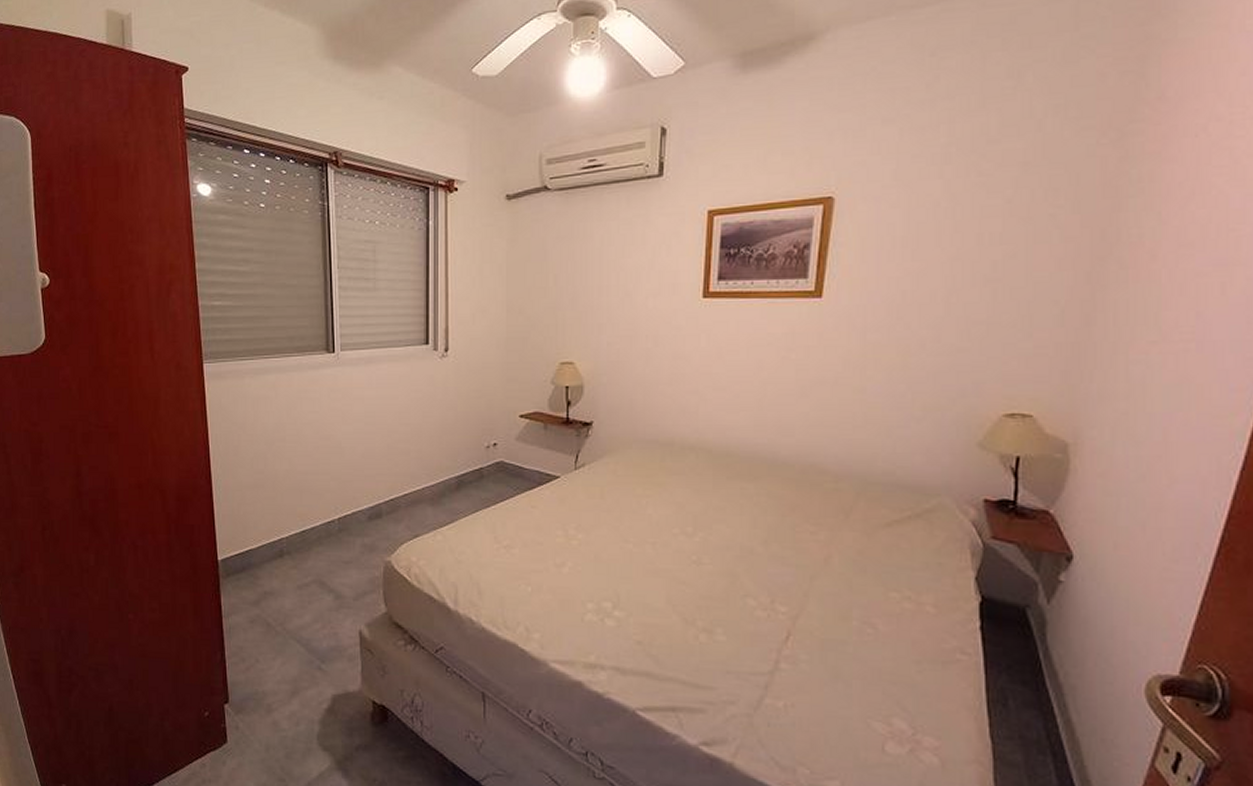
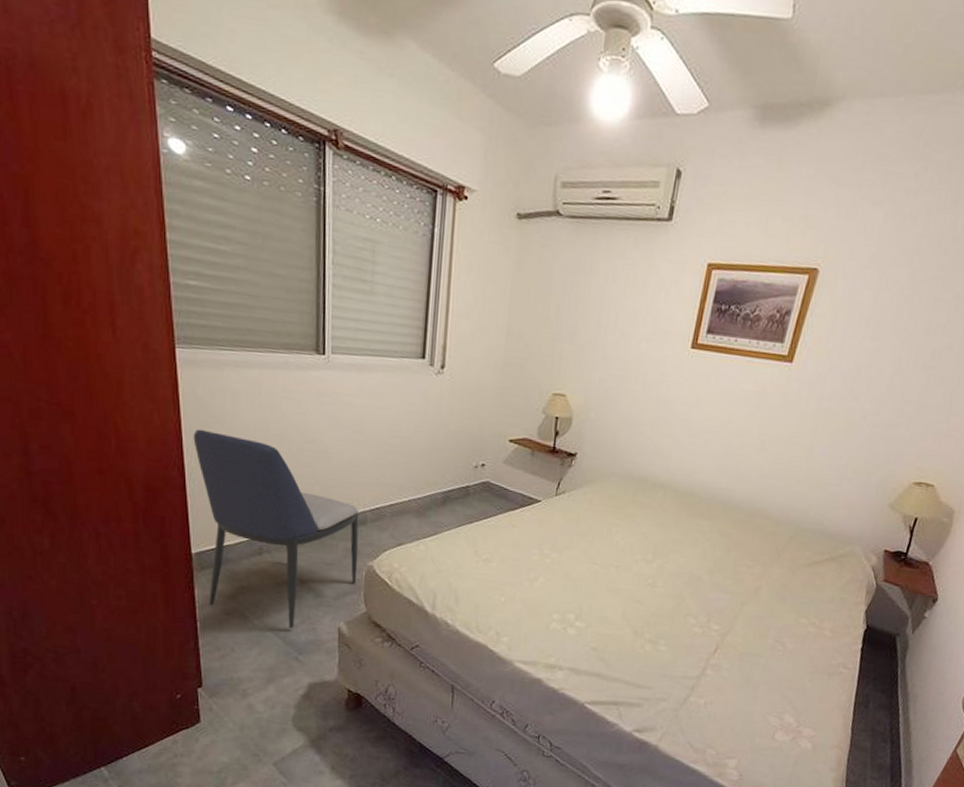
chair: none [219,436,376,634] -> present [193,429,359,628]

